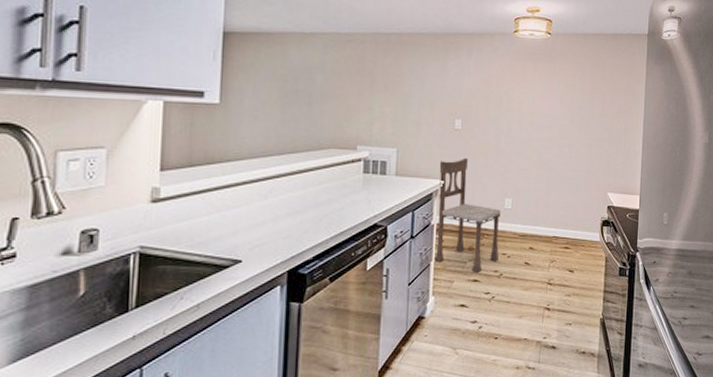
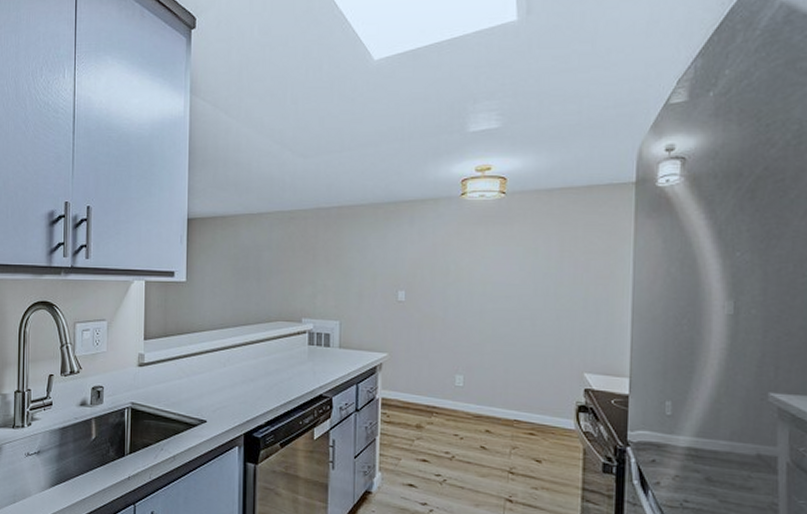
dining chair: present [434,157,501,272] -> none [380,330,451,452]

